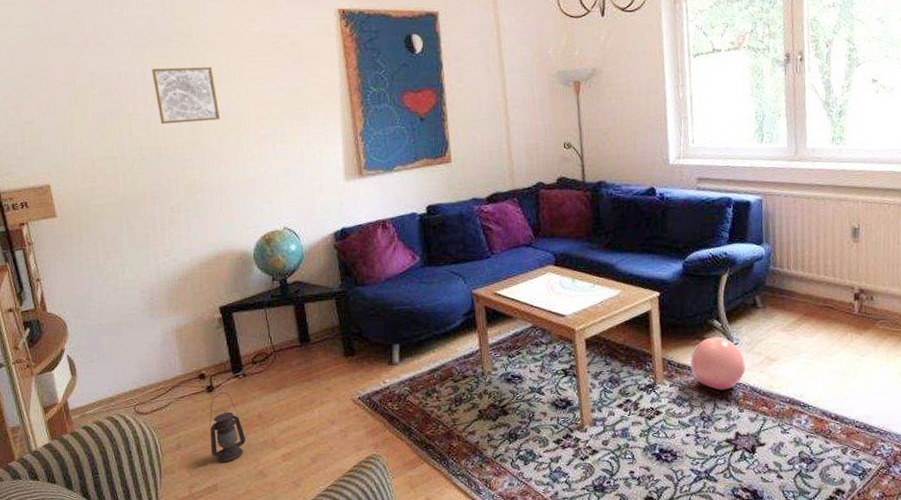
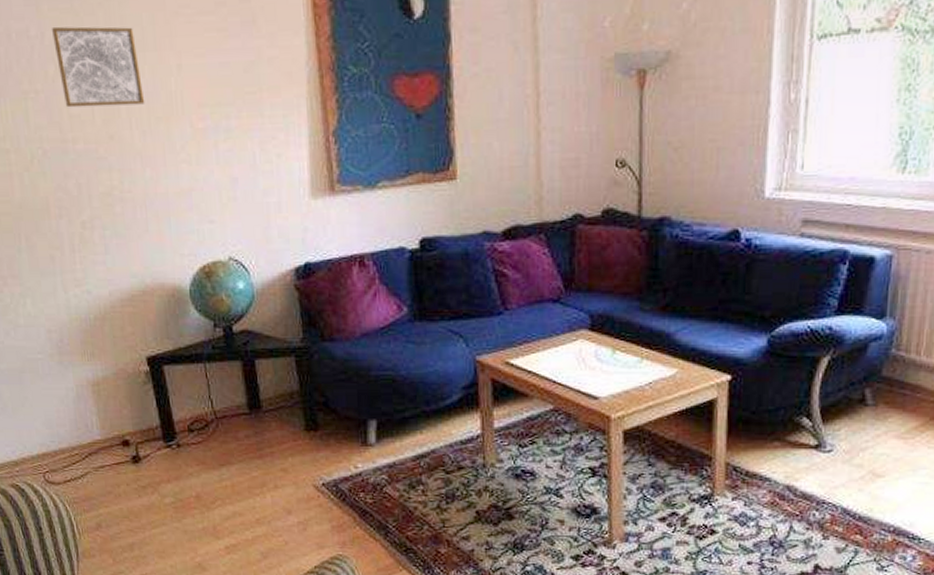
lantern: present [209,392,245,463] -> none [135,465,180,550]
ball: present [690,336,745,390] -> none [763,439,839,510]

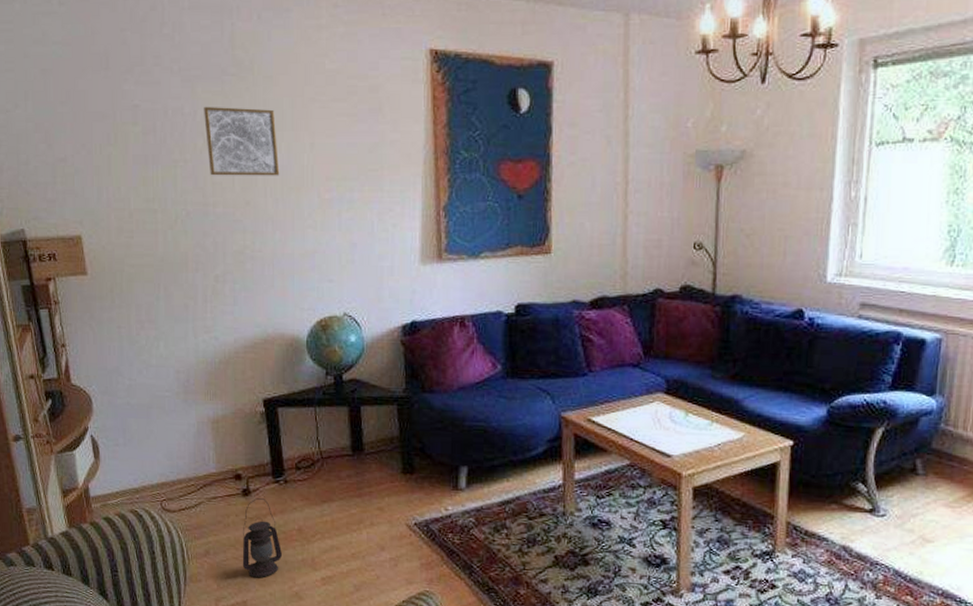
lantern: none [135,465,180,550] -> present [242,498,282,578]

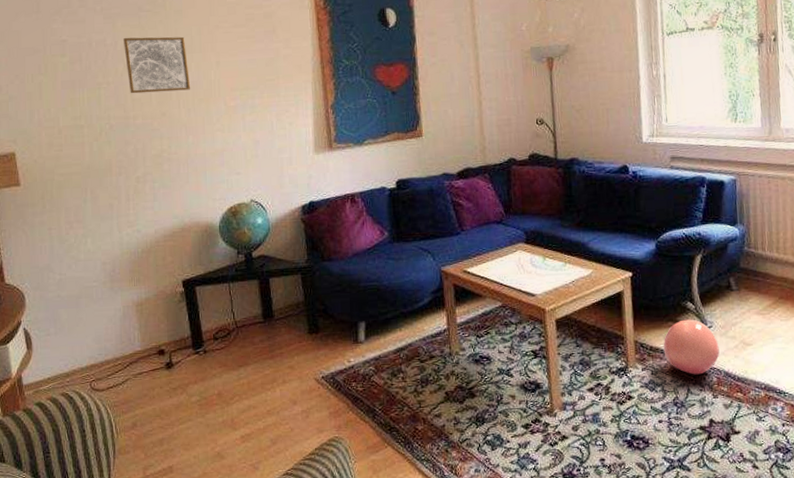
lantern: present [242,498,282,578] -> none [167,369,204,444]
ball: none [821,503,891,570] -> present [663,319,720,375]

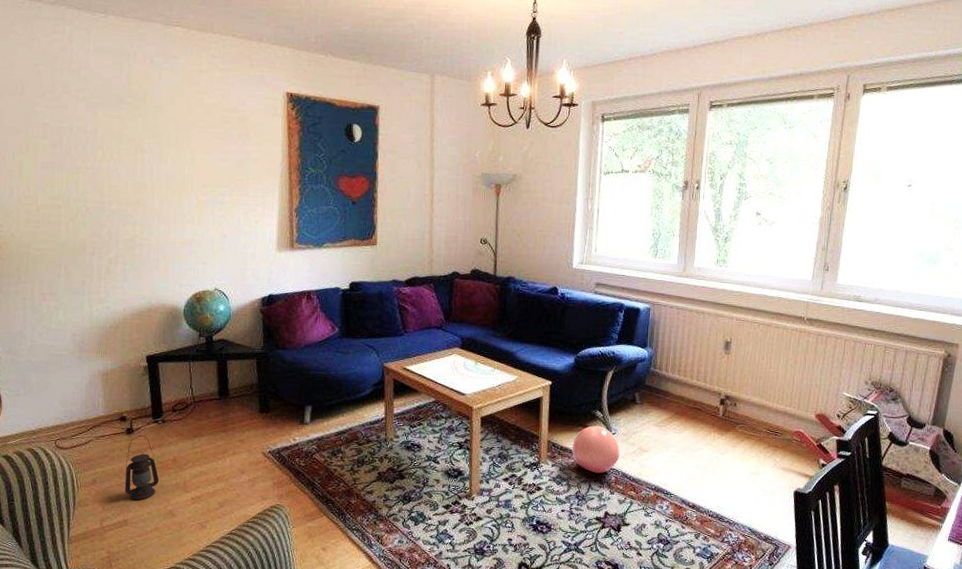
wall art: present [123,36,191,94] -> none [103,126,165,182]
lantern: none [167,369,204,444] -> present [124,435,159,501]

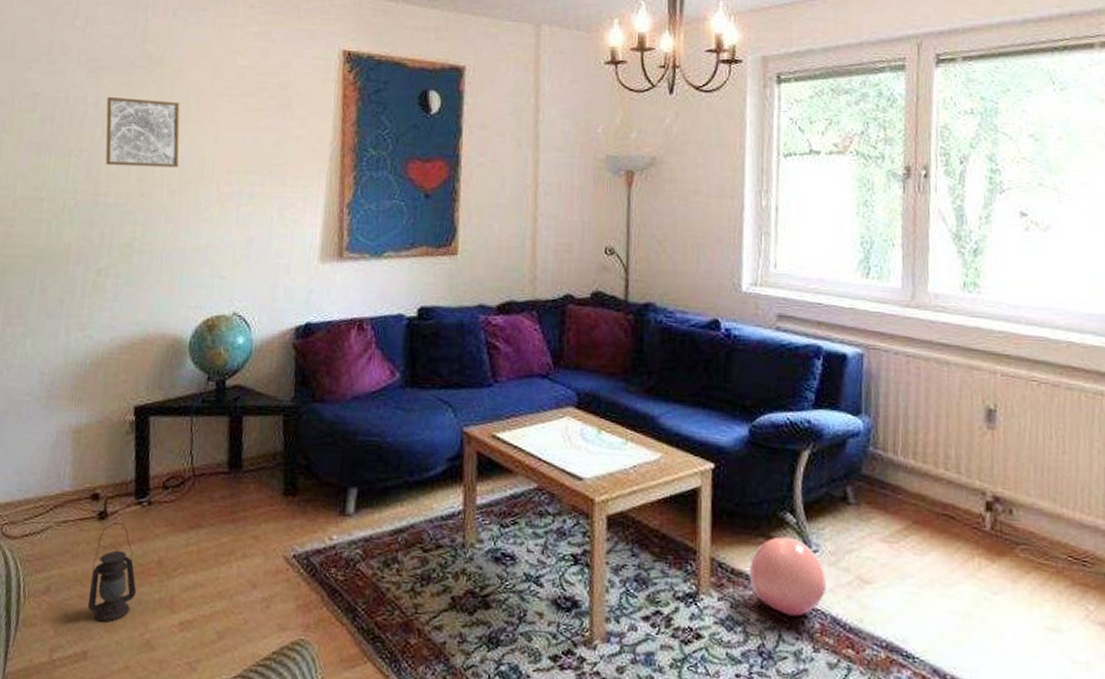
wall art: none [103,126,165,182] -> present [105,96,180,168]

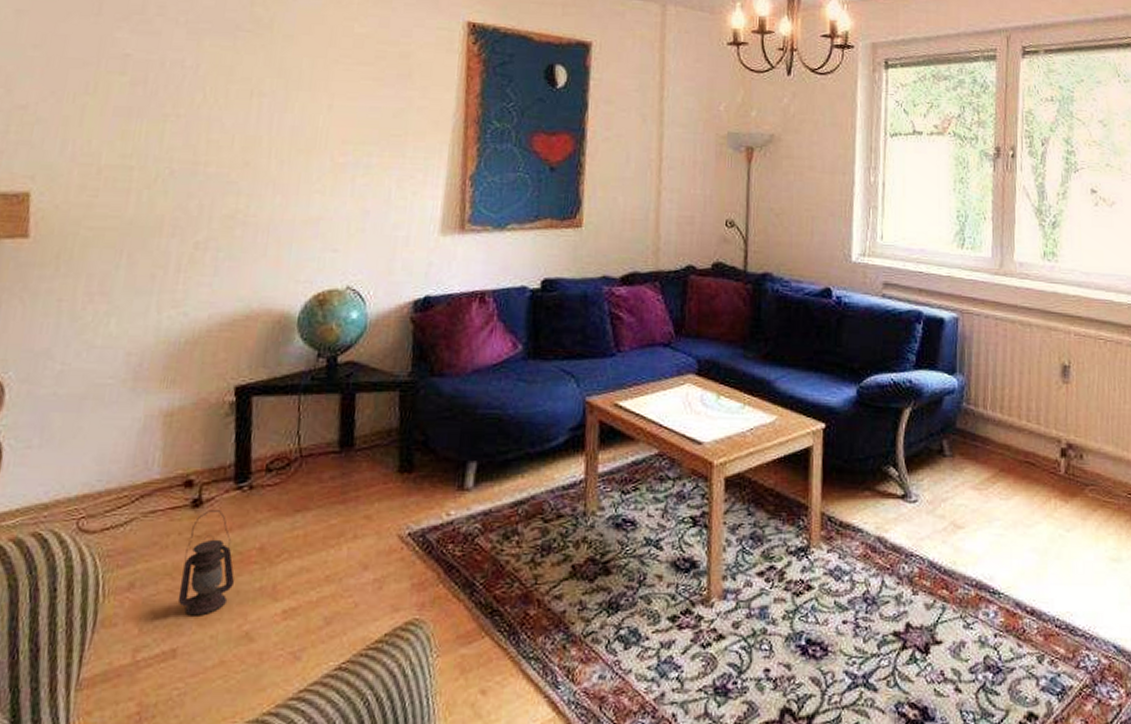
wall art: present [105,96,180,168] -> none [205,60,291,137]
ball: present [749,536,826,617] -> none [856,489,924,563]

